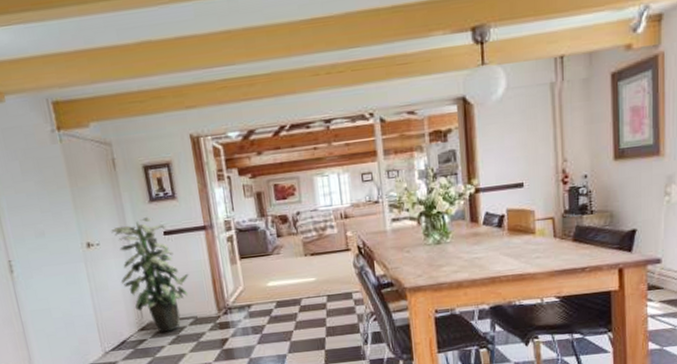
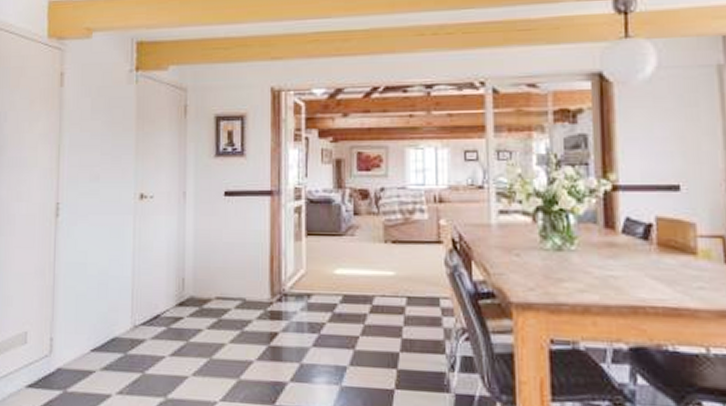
indoor plant: present [111,216,189,333] -> none [167,172,245,314]

